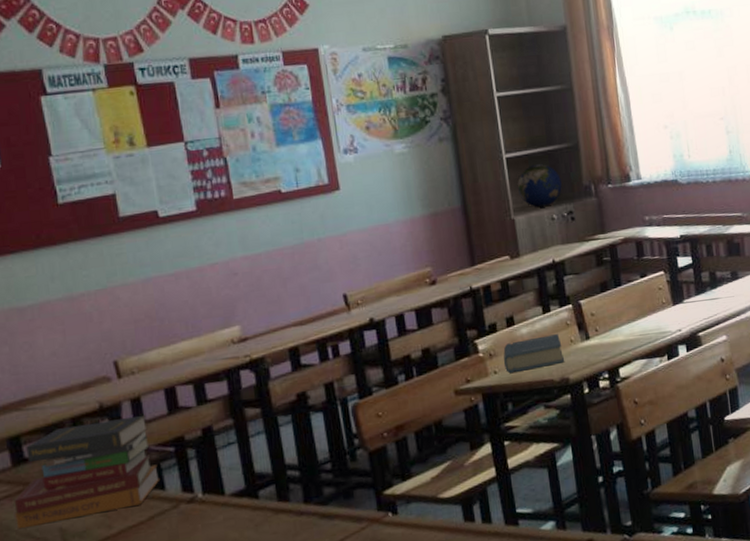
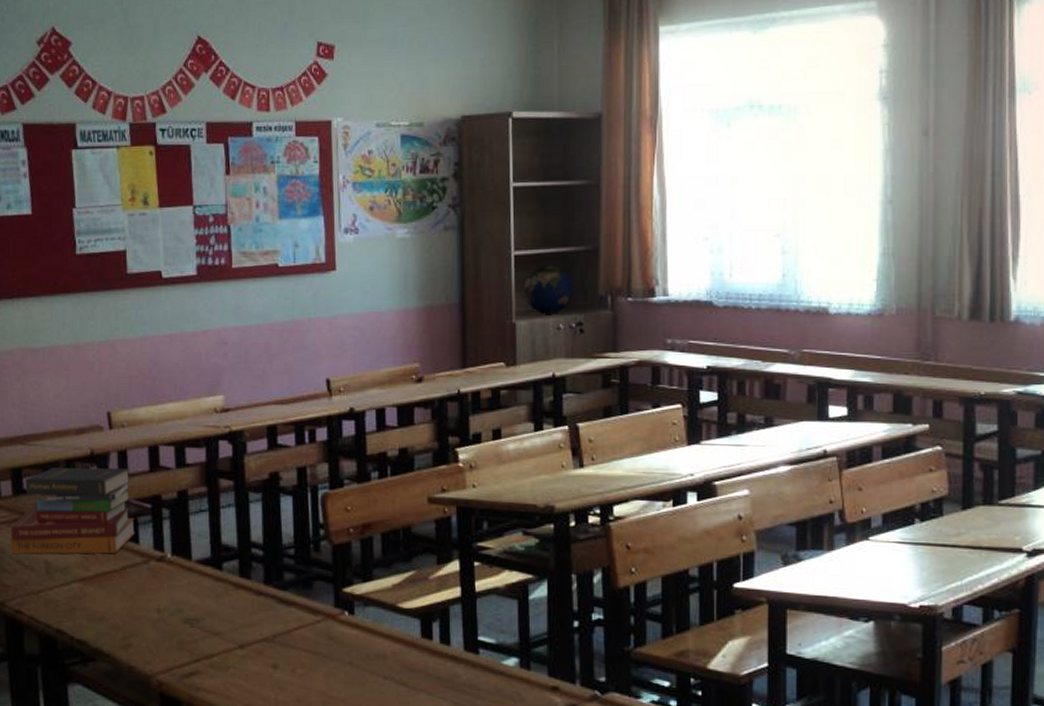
book: present [503,334,564,374] -> none [484,455,551,491]

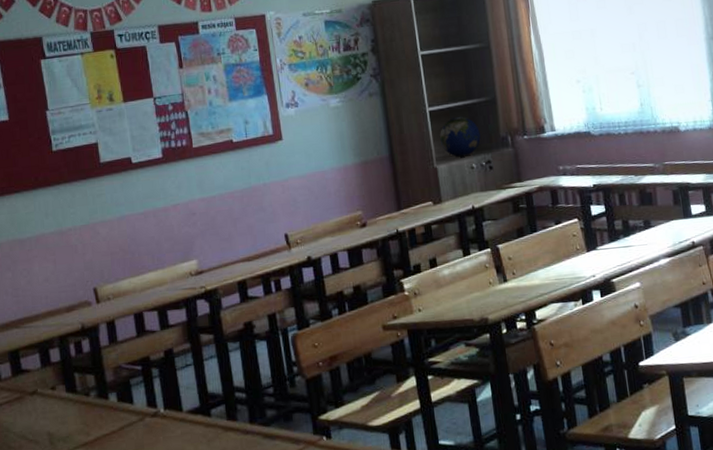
books: present [10,467,136,555] -> none [12,336,130,431]

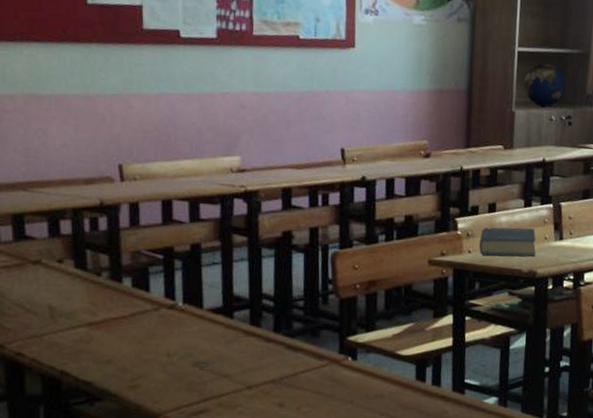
book: none [426,276,483,312] -> present [479,227,536,257]

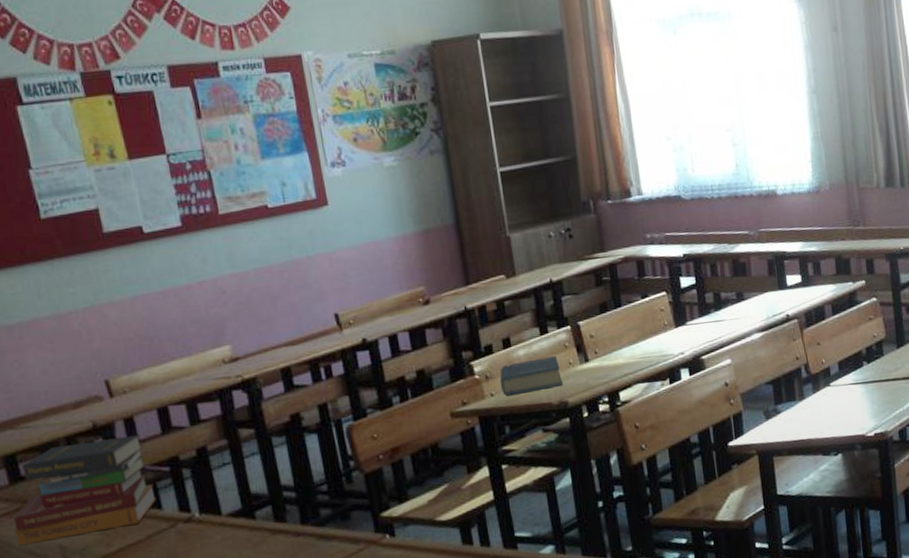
books: none [10,215,146,301] -> present [13,434,157,546]
globe: present [524,63,566,107] -> none [513,178,559,225]

